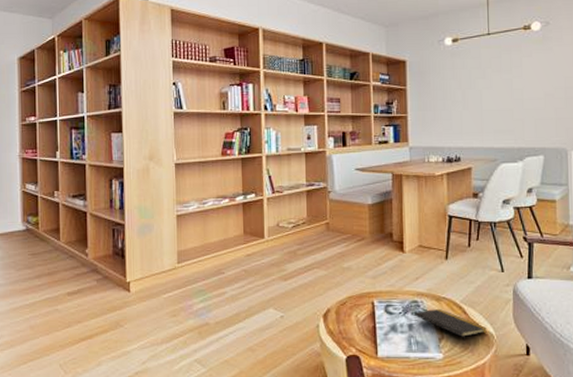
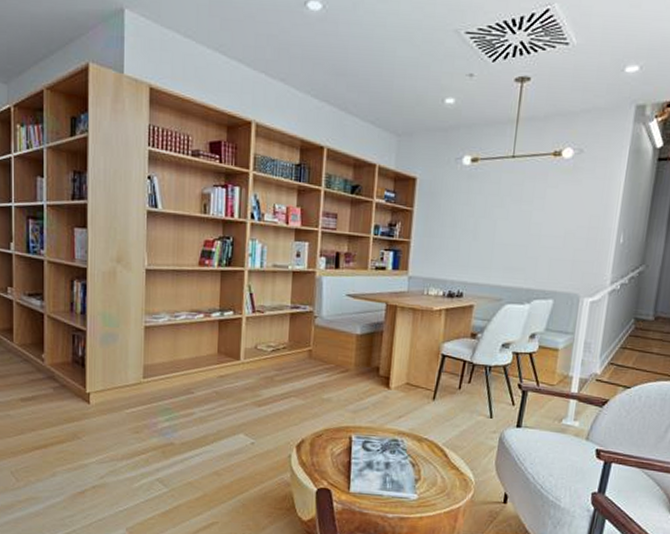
notepad: present [414,309,487,346] -> none [393,449,466,489]

